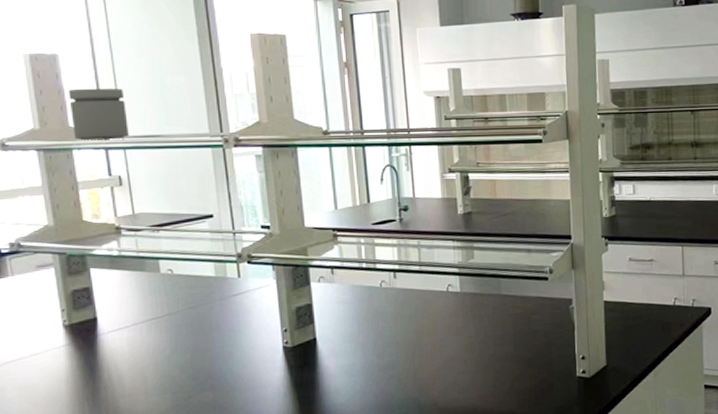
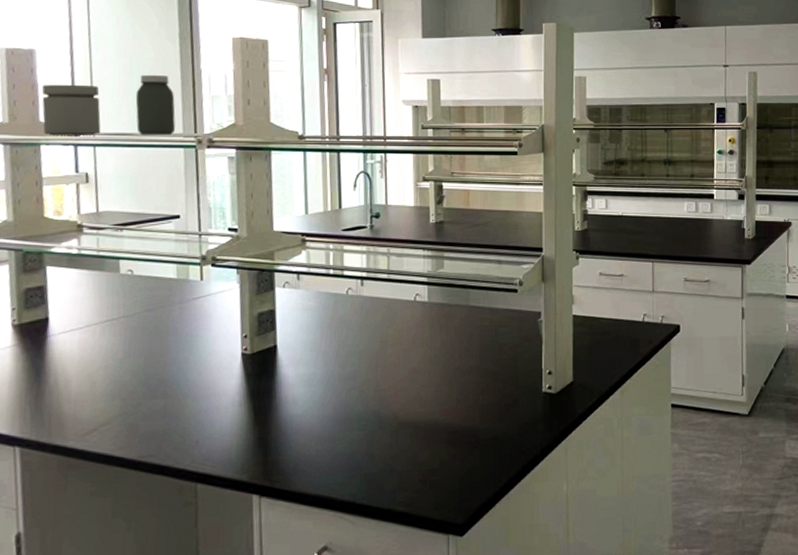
jar: none [160,74,201,137] -> present [135,74,176,136]

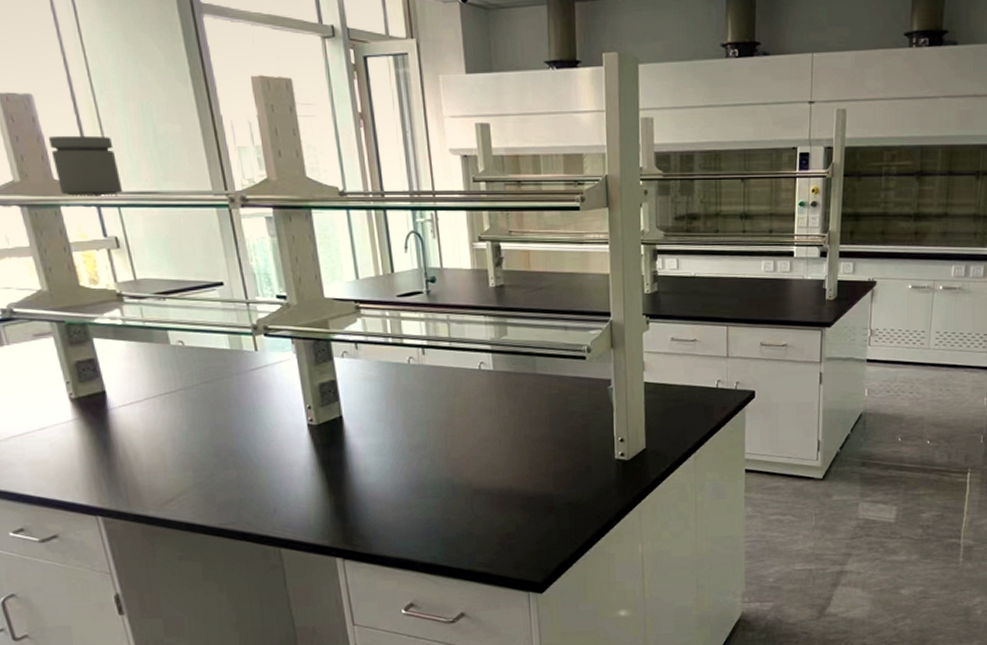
jar: present [135,74,176,136] -> none [153,122,203,194]

